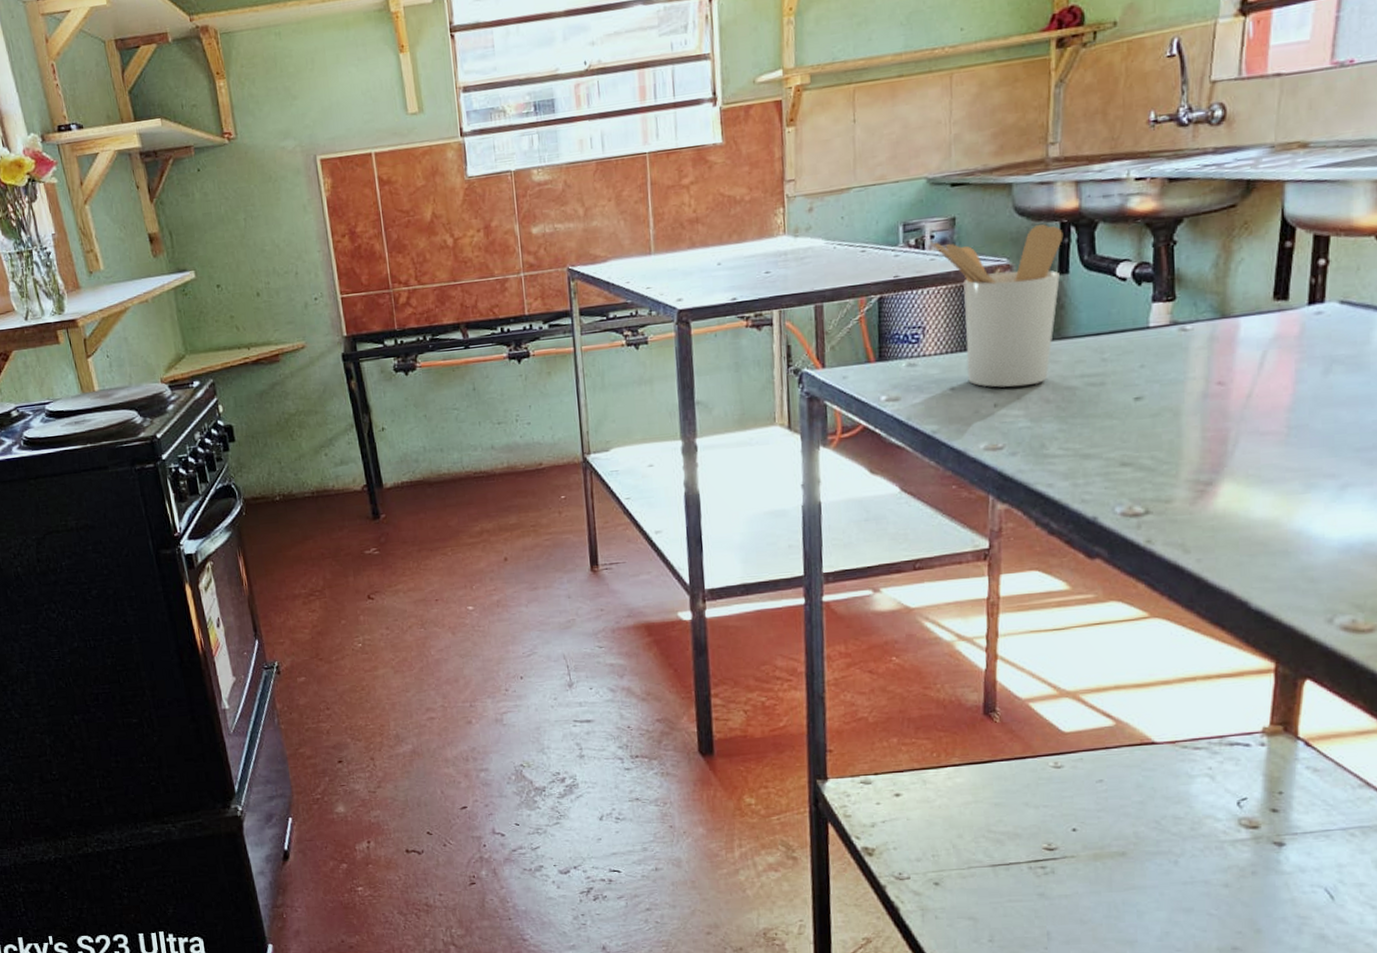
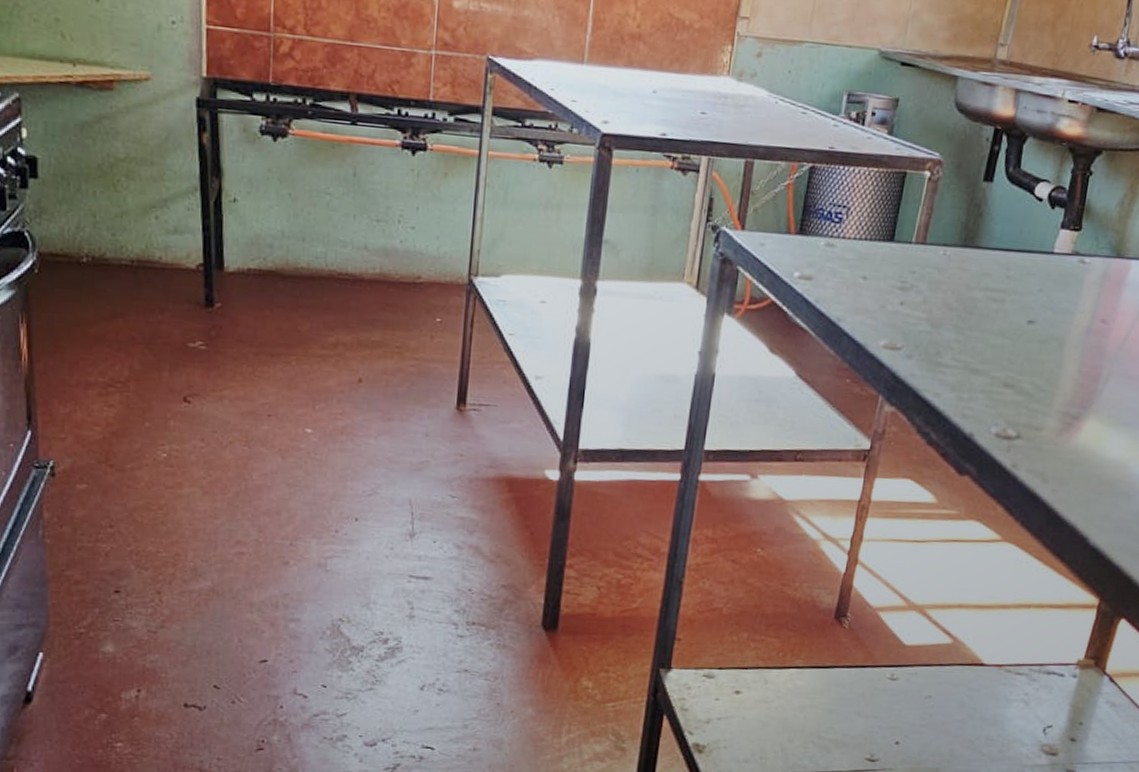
utensil holder: present [930,224,1064,388] -> none [870,118,995,289]

